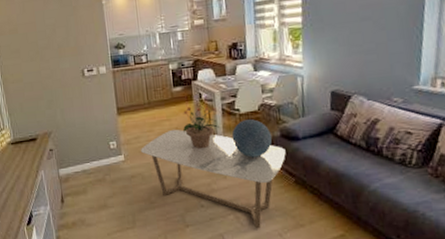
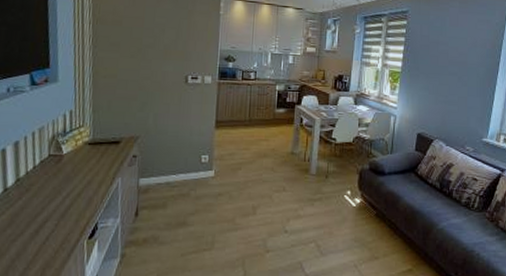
coffee table: present [140,129,286,229] -> none [232,150,372,259]
potted plant: present [183,104,220,149] -> none [280,129,315,174]
decorative sphere: present [231,119,272,158] -> none [325,150,361,187]

